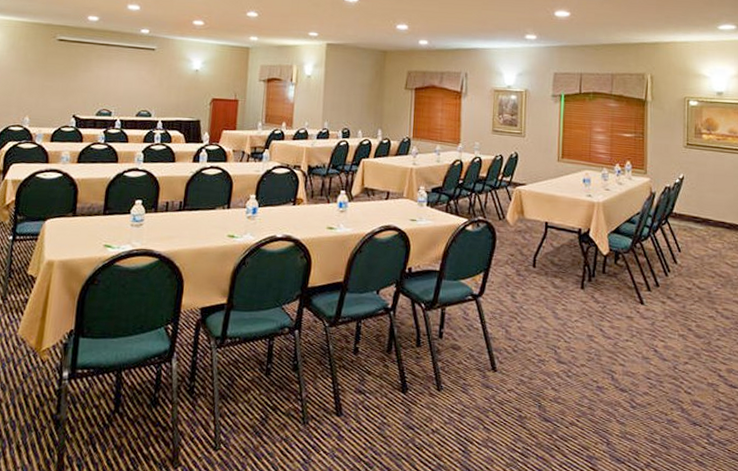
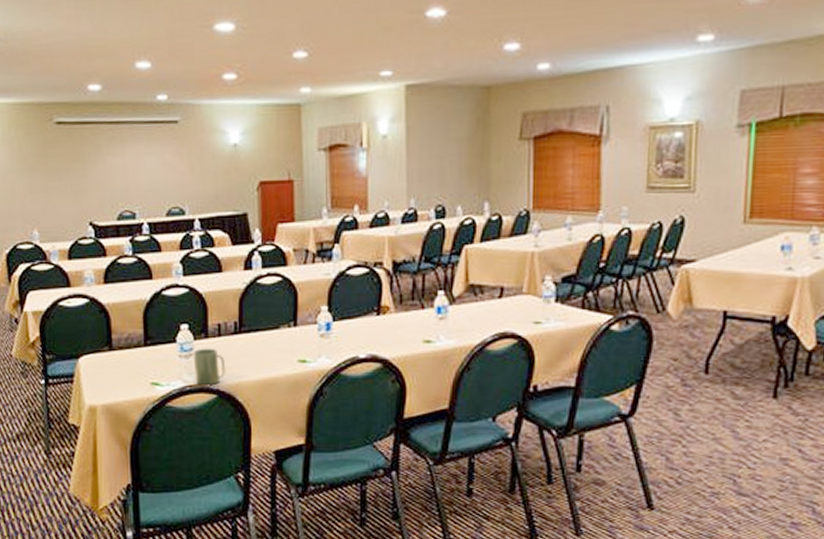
mug: none [142,220,169,251] -> present [193,348,226,386]

